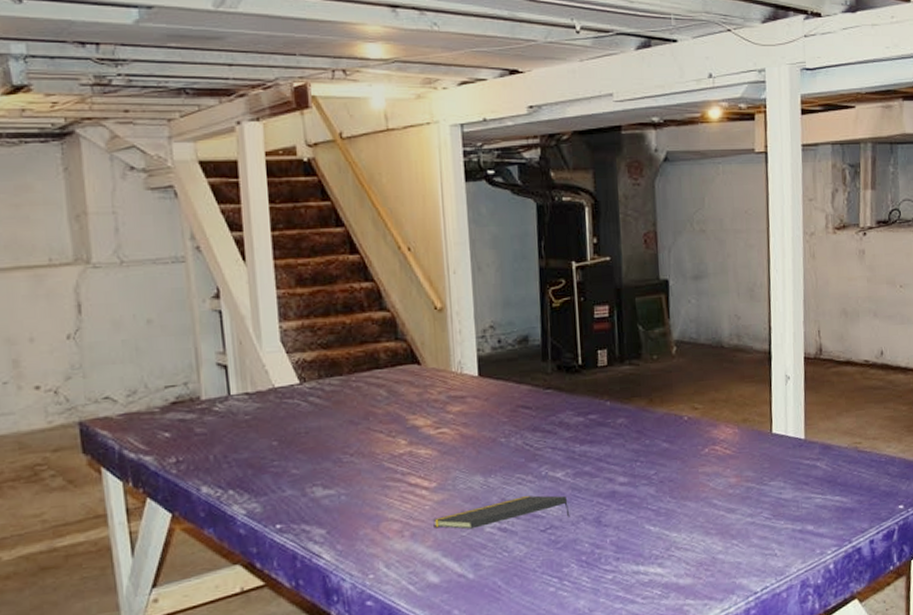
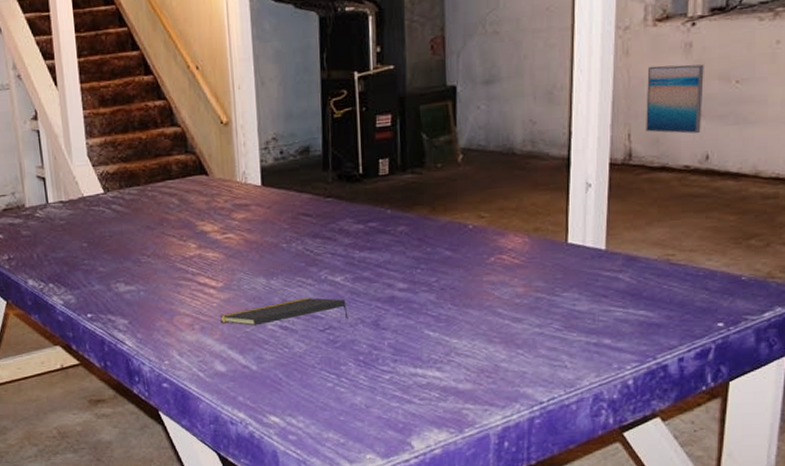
wall art: none [831,269,876,331] -> present [646,64,704,134]

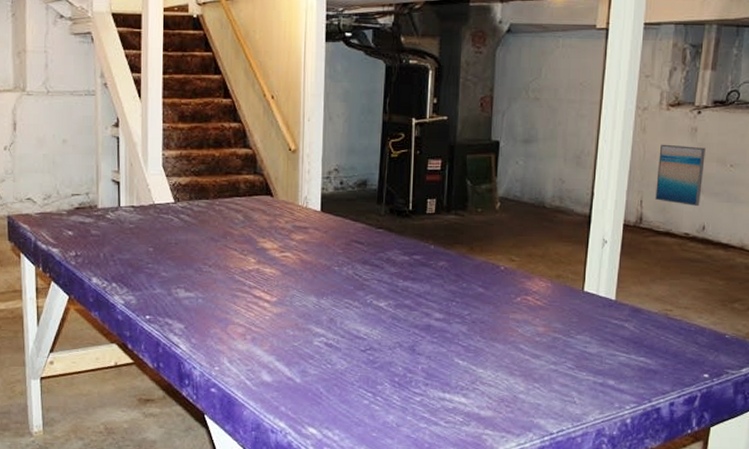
notepad: present [220,297,348,326] -> none [271,319,388,342]

